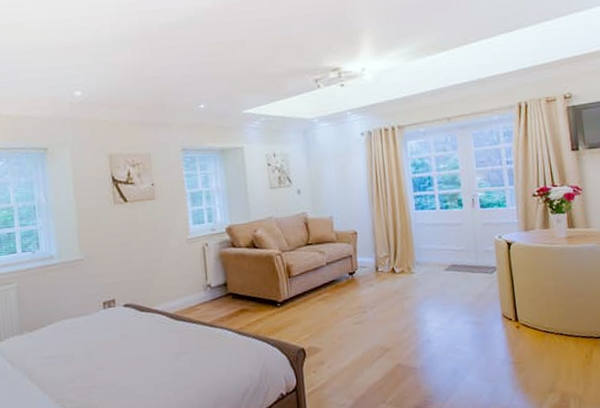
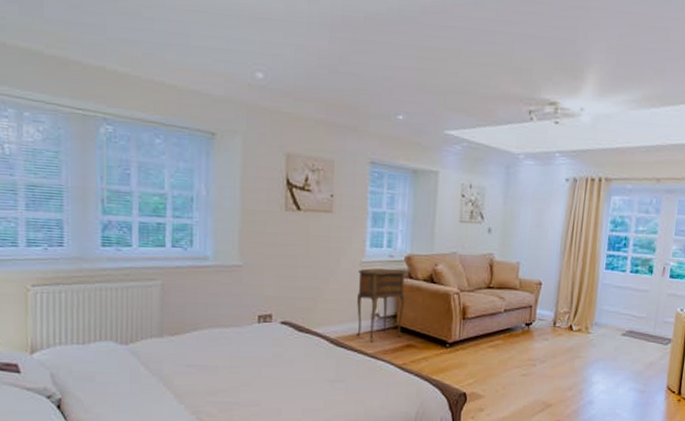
side table: none [185,240,235,312] -> present [357,268,406,342]

